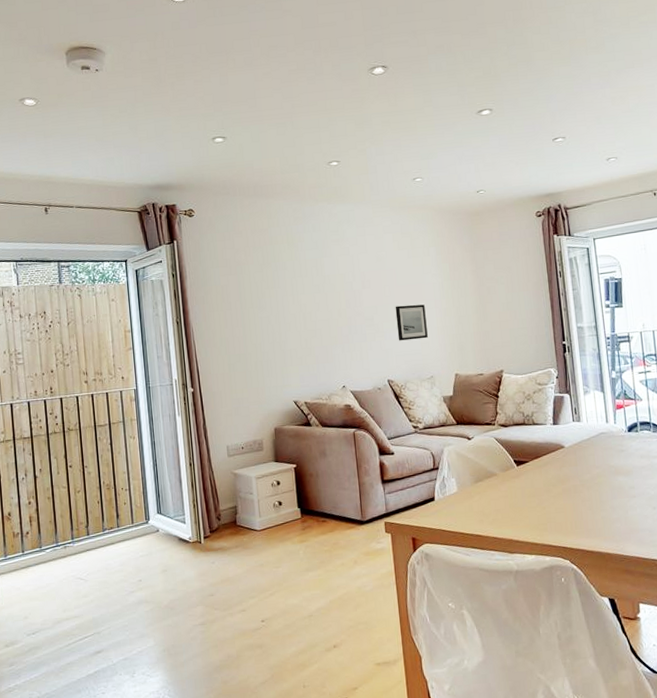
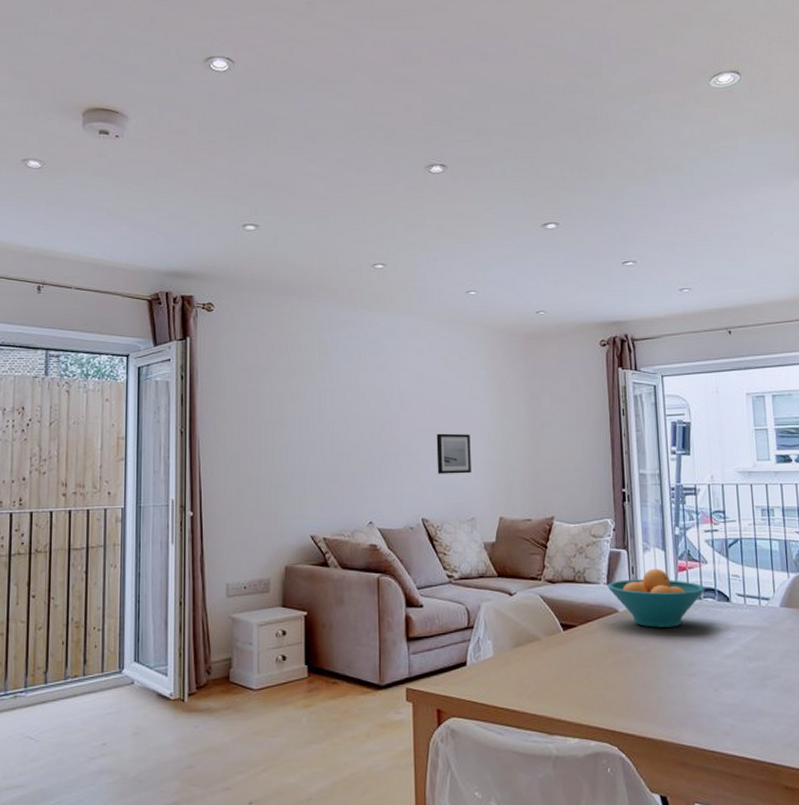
fruit bowl: none [553,408,642,459] -> present [607,568,706,628]

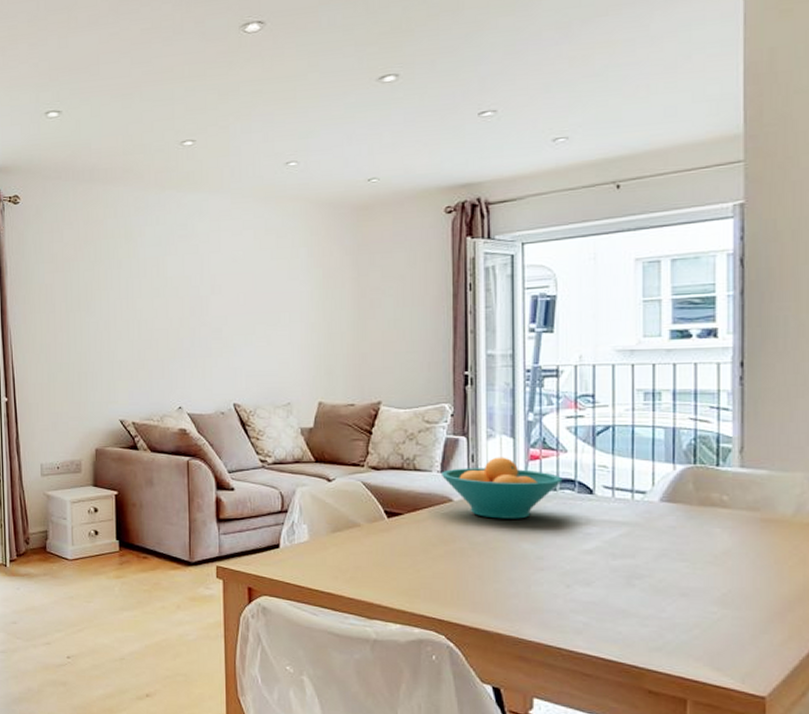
wall art: present [436,433,471,474] -> none [250,316,288,359]

